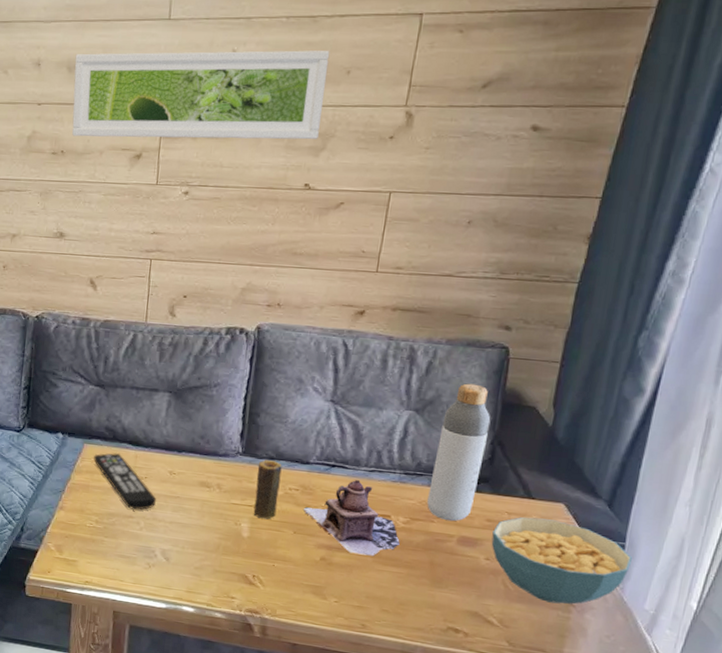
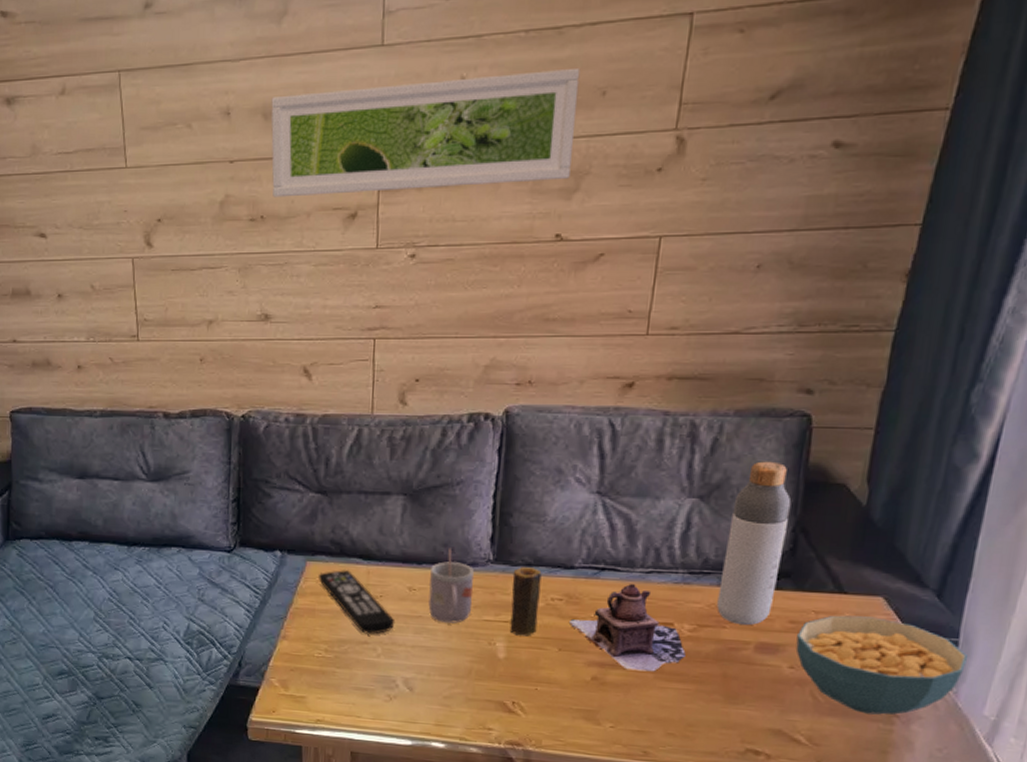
mug: none [185,440,225,505] -> present [428,548,474,624]

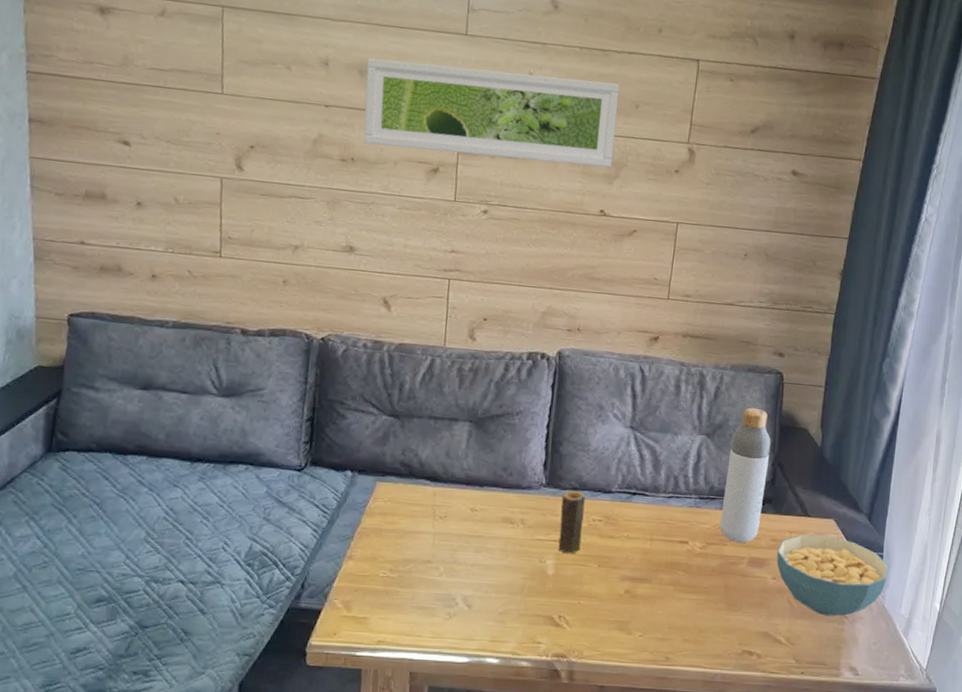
remote control: present [318,569,395,634] -> none [386,490,458,554]
mug: present [428,548,474,624] -> none [488,472,529,543]
teapot: present [570,584,686,672] -> none [607,507,698,585]

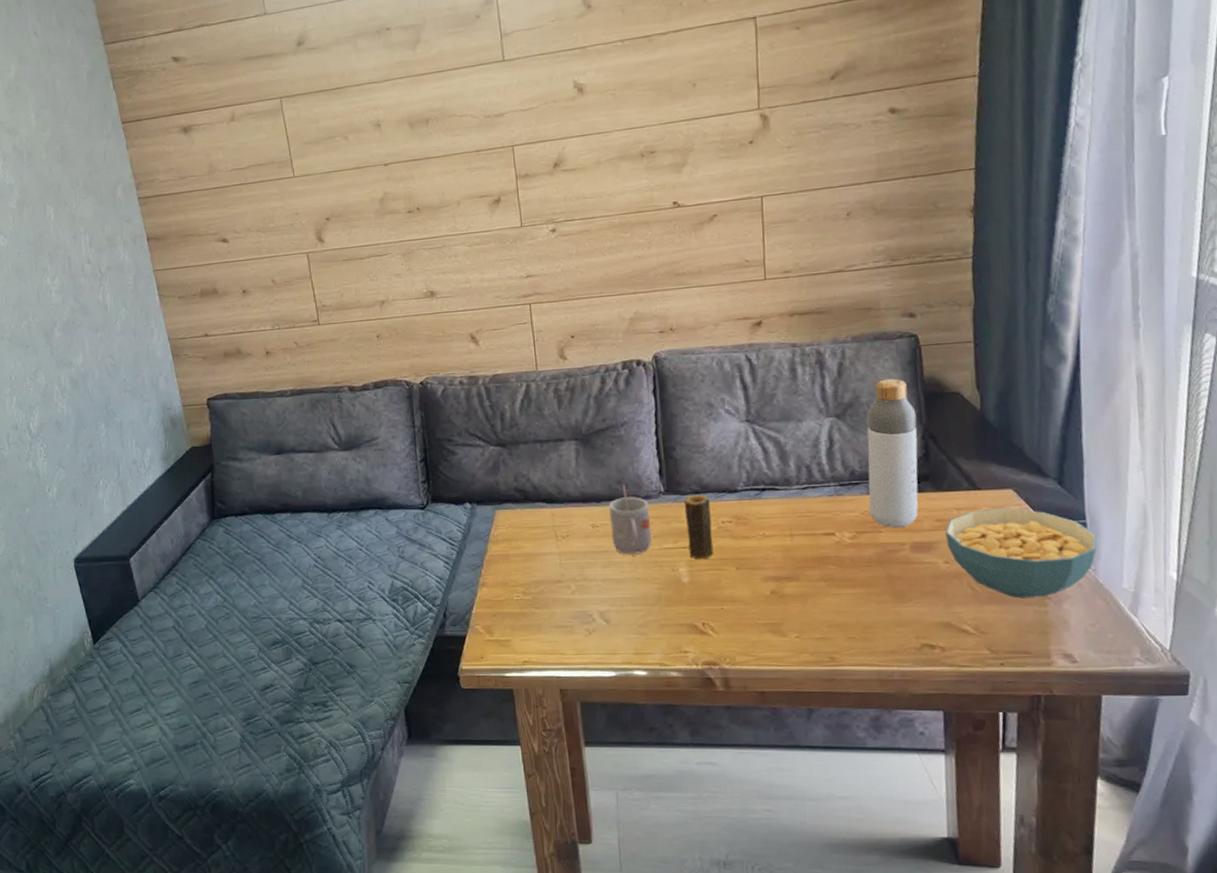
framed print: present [363,58,620,167] -> none [414,66,677,192]
mug: none [488,472,529,543] -> present [609,484,651,555]

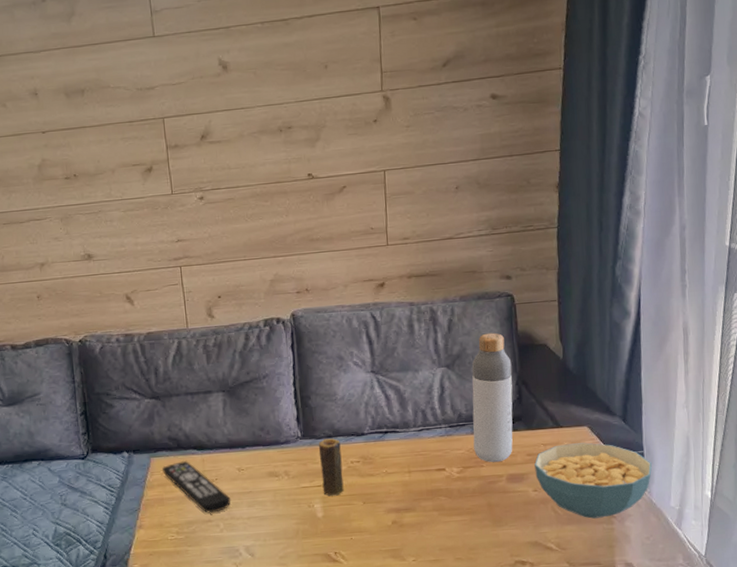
remote control: none [507,513,584,573] -> present [161,460,231,513]
mug: present [609,484,651,555] -> none [253,431,290,494]

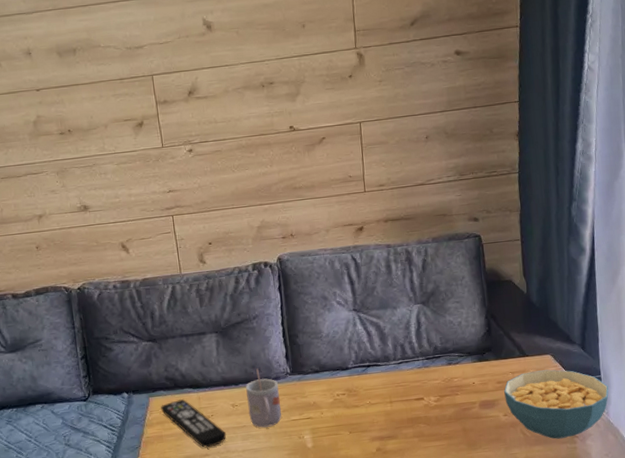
mug: none [253,431,290,494] -> present [246,368,281,428]
candle: present [318,438,344,496] -> none [306,373,332,428]
bottle: present [471,332,513,463] -> none [445,271,484,391]

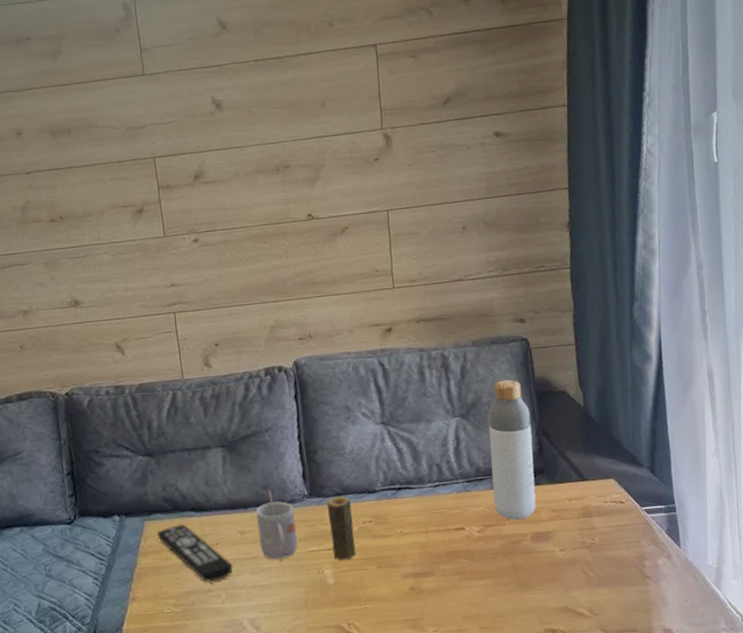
candle: none [306,373,332,428] -> present [326,496,356,561]
bottle: none [445,271,484,391] -> present [488,379,536,521]
cereal bowl: present [504,369,609,439] -> none [560,496,686,580]

